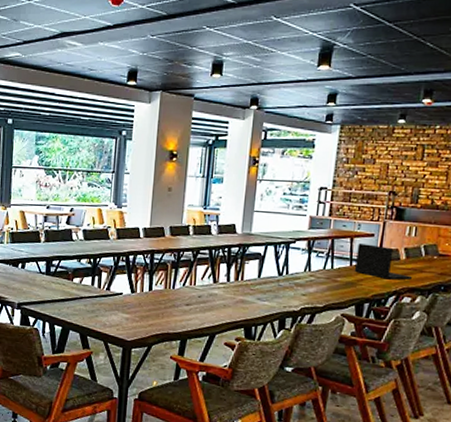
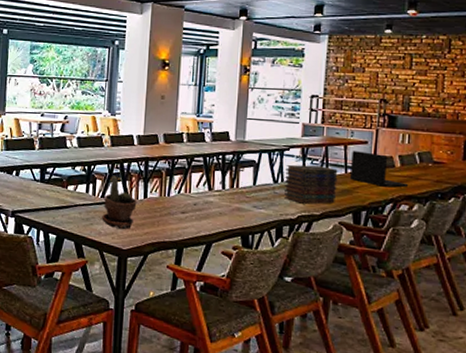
potted plant: none [107,268,142,321] -> present [101,176,137,229]
book stack: none [287,257,343,297] -> present [283,164,338,204]

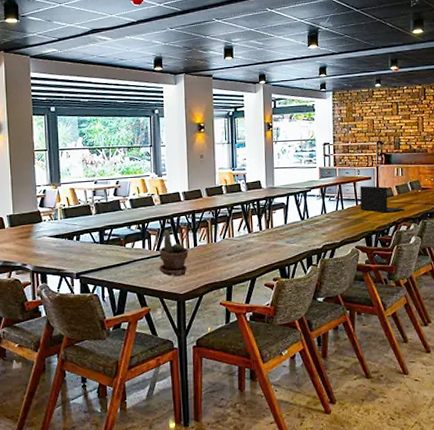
book stack: present [283,164,338,204] -> none [309,201,351,235]

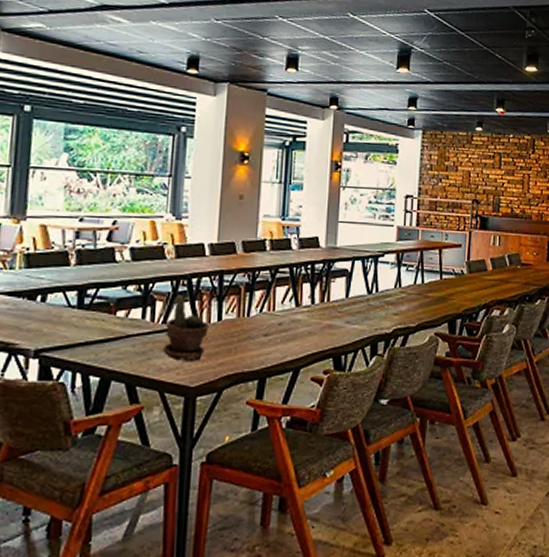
laptop: present [359,185,406,213] -> none [444,254,500,292]

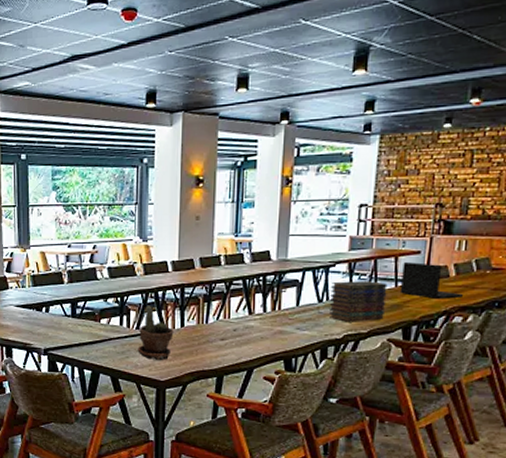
book stack: none [378,272,433,315] -> present [328,281,388,322]
laptop: none [444,254,500,292] -> present [399,261,464,299]

